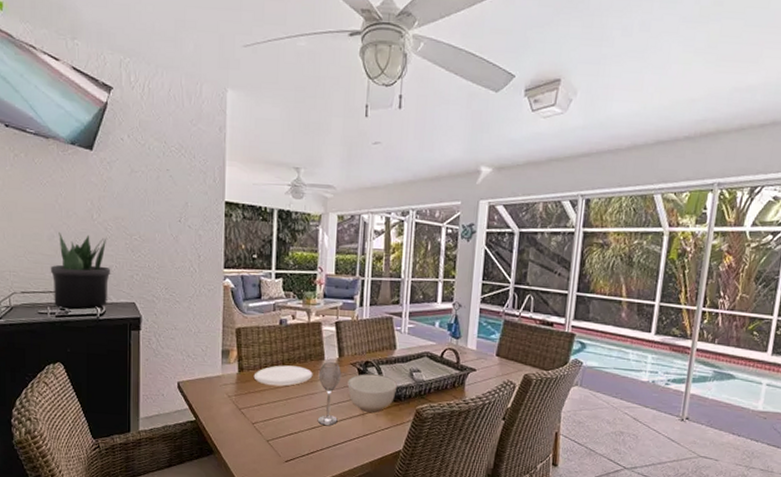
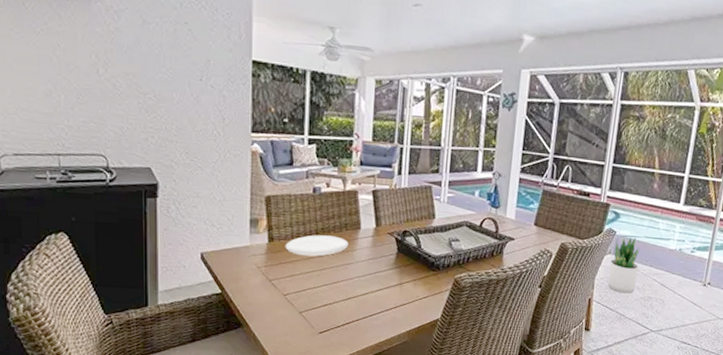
planter: present [50,231,111,310] -> none [48,86,122,175]
wineglass: present [317,362,342,425] -> none [353,231,379,296]
bowl: present [347,374,397,413] -> none [385,243,436,283]
planter: none [575,368,609,428] -> present [607,237,640,294]

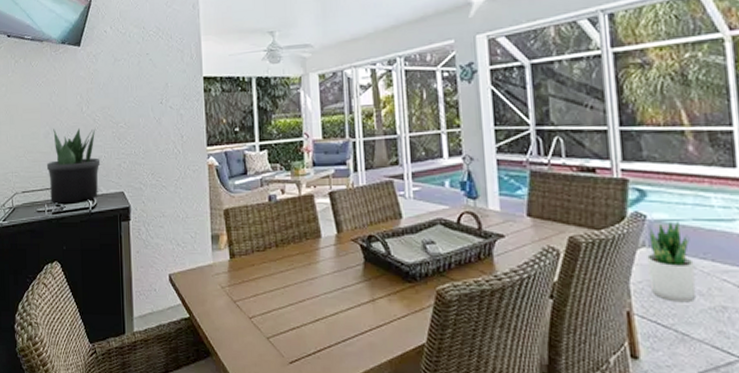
planter: none [48,86,122,175] -> present [46,128,101,205]
plate: present [285,234,349,257] -> none [246,247,311,272]

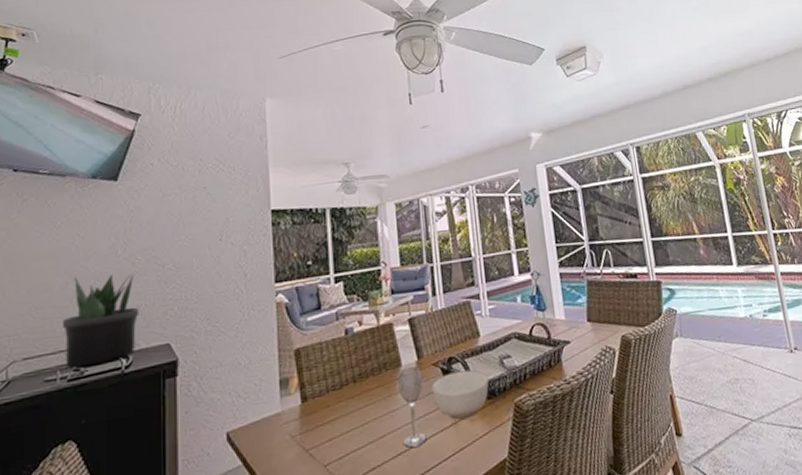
wineglass: none [316,240,344,316] -> present [397,366,427,448]
bowl: none [350,251,410,299] -> present [432,370,489,420]
planter: present [647,221,696,303] -> none [679,312,717,381]

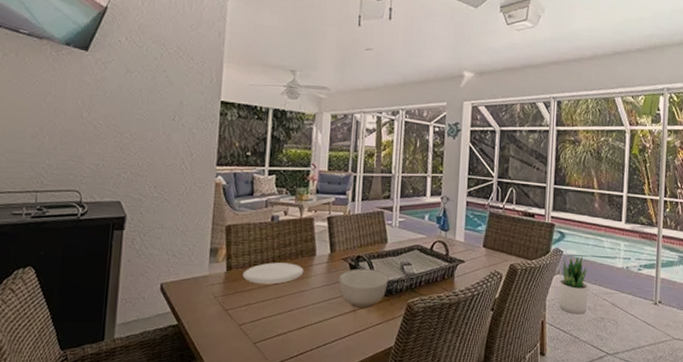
planter: present [62,274,140,369] -> none [30,129,97,210]
plate: none [320,380,391,413] -> present [242,262,304,285]
wineglass: present [397,366,427,448] -> none [307,258,333,323]
planter: none [679,312,717,381] -> present [559,256,588,315]

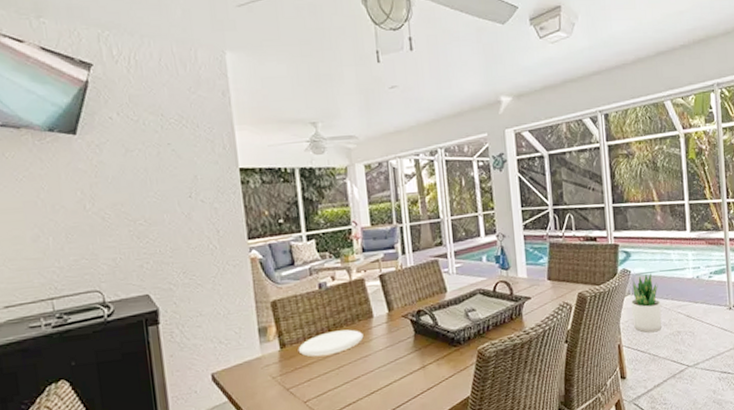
bowl: present [339,269,388,309] -> none [402,321,455,364]

